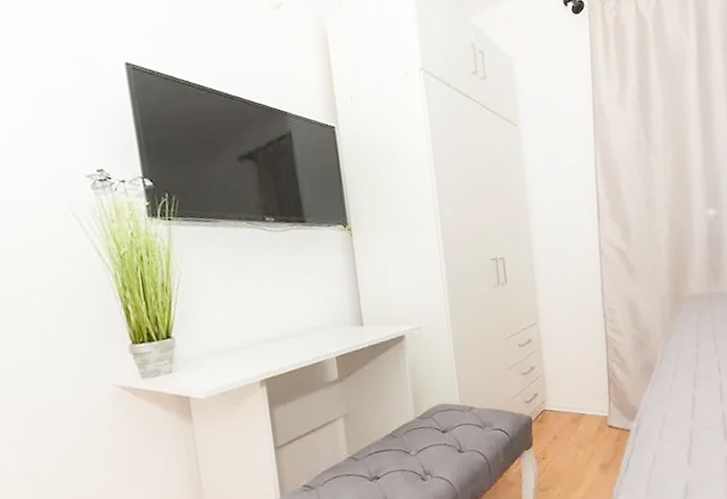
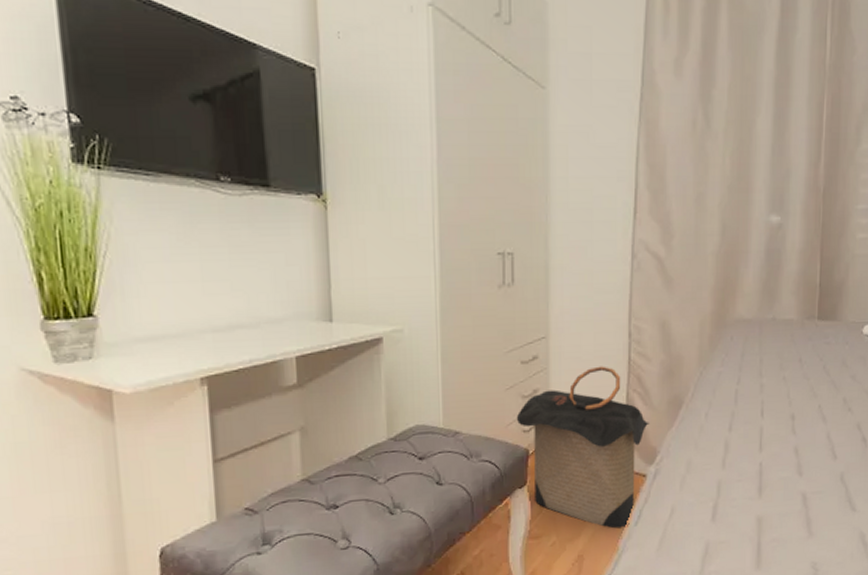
laundry hamper: none [518,343,628,477] -> present [516,366,649,529]

